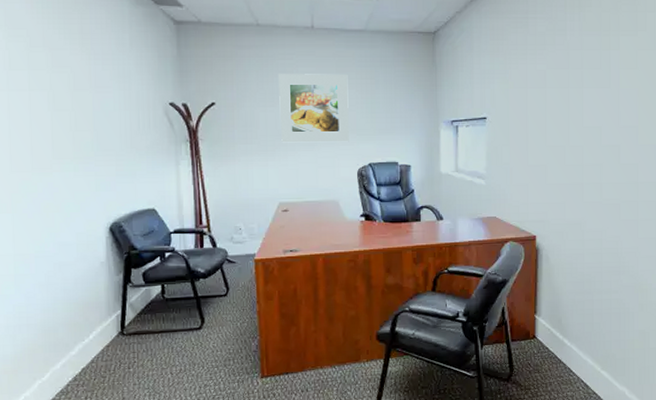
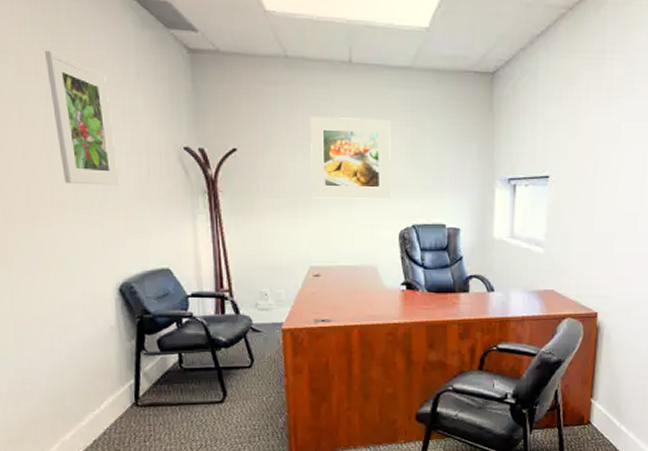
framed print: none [53,26,113,138] -> present [45,50,120,185]

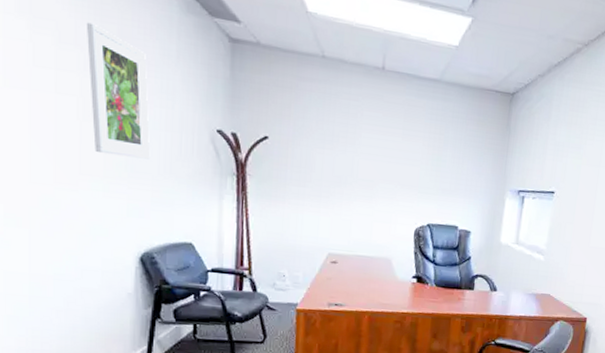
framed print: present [310,117,391,200] -> none [337,115,416,199]

